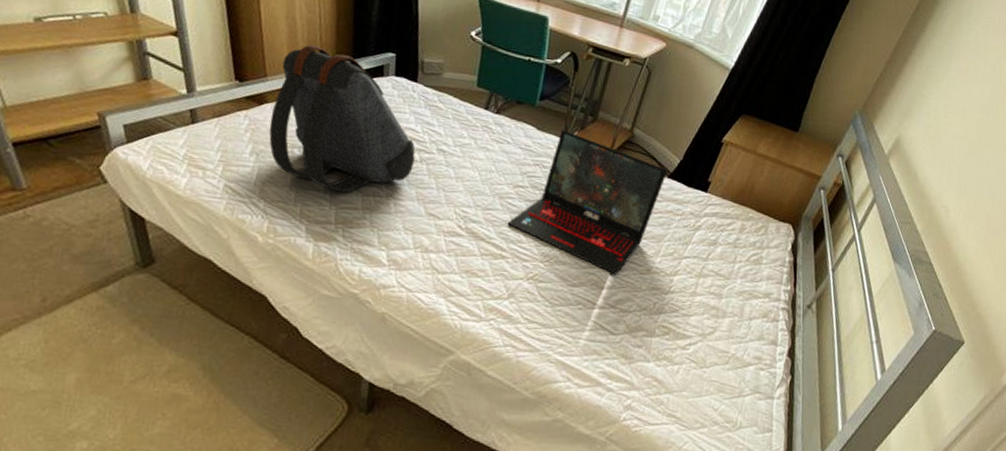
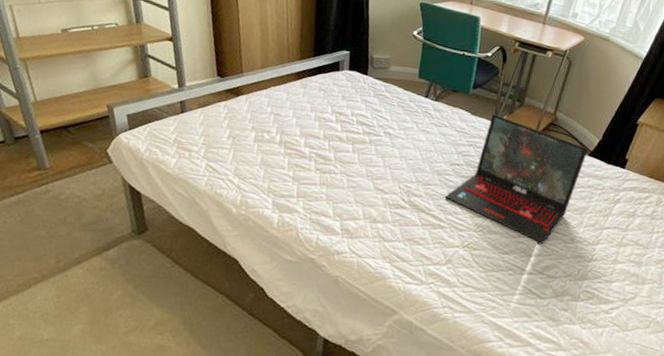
backpack: present [269,44,416,193] -> none [243,45,366,171]

